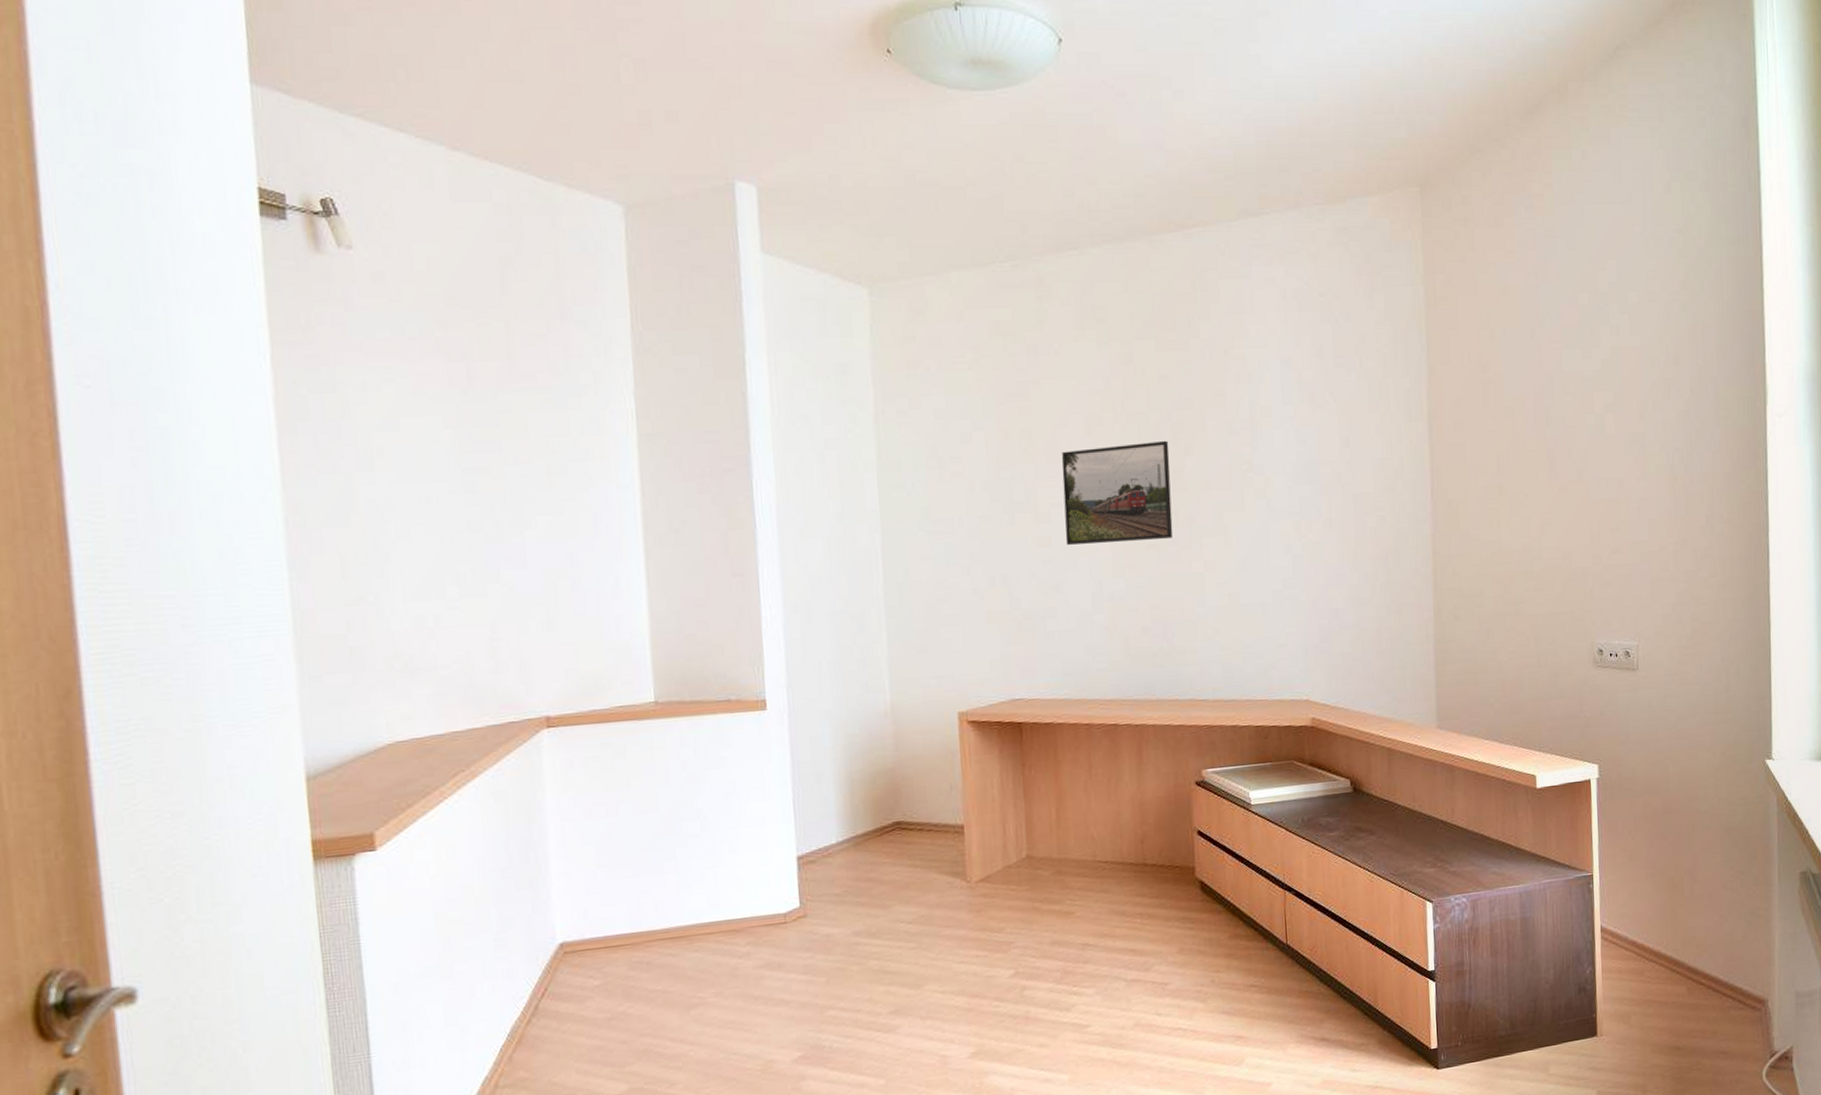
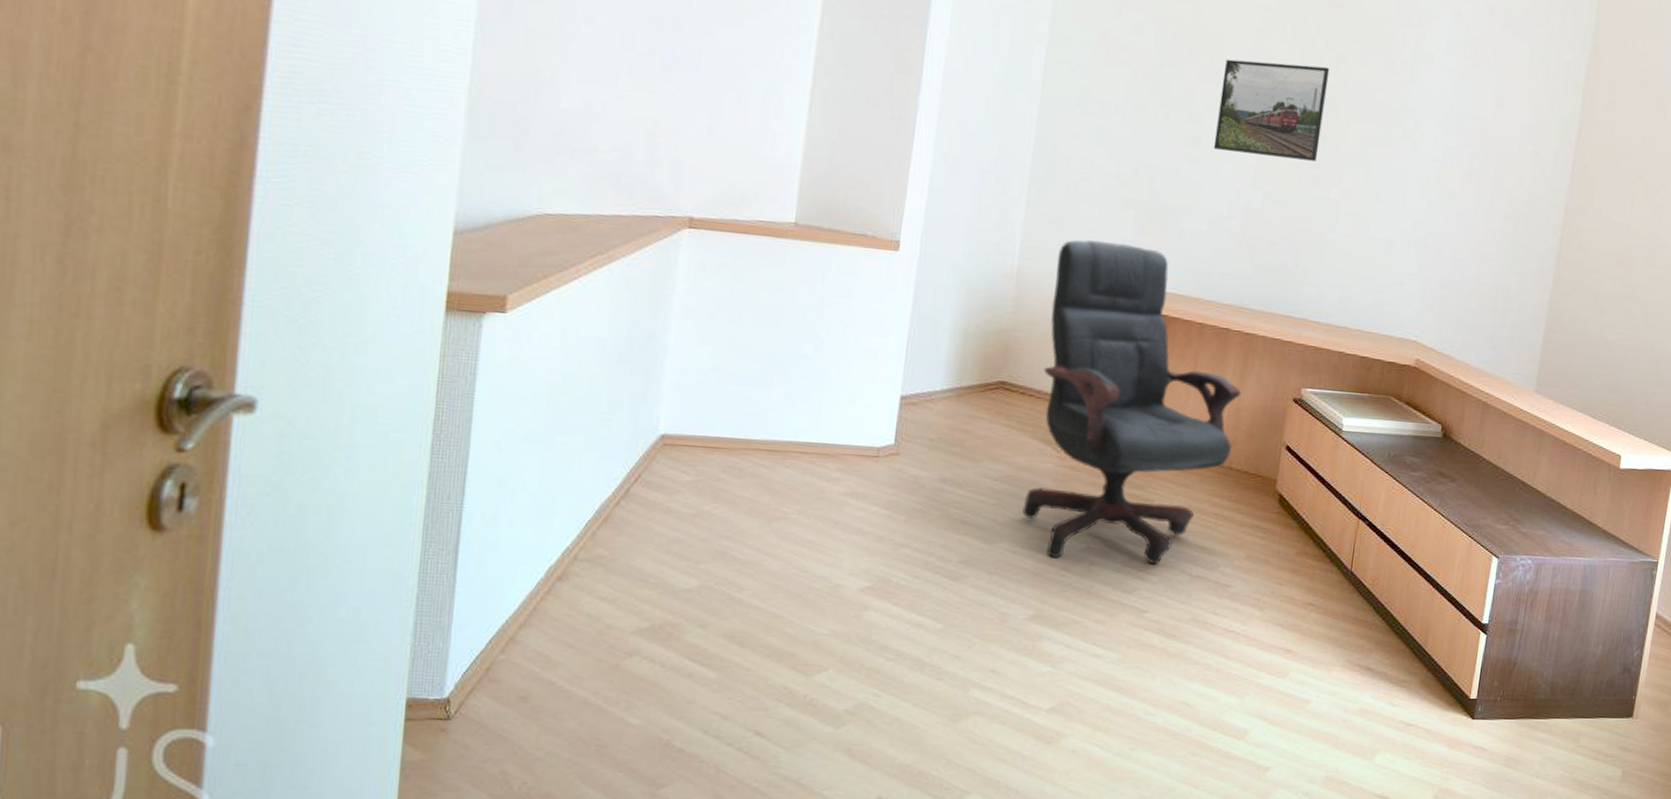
office chair: none [929,657,1143,991] -> present [1022,240,1242,564]

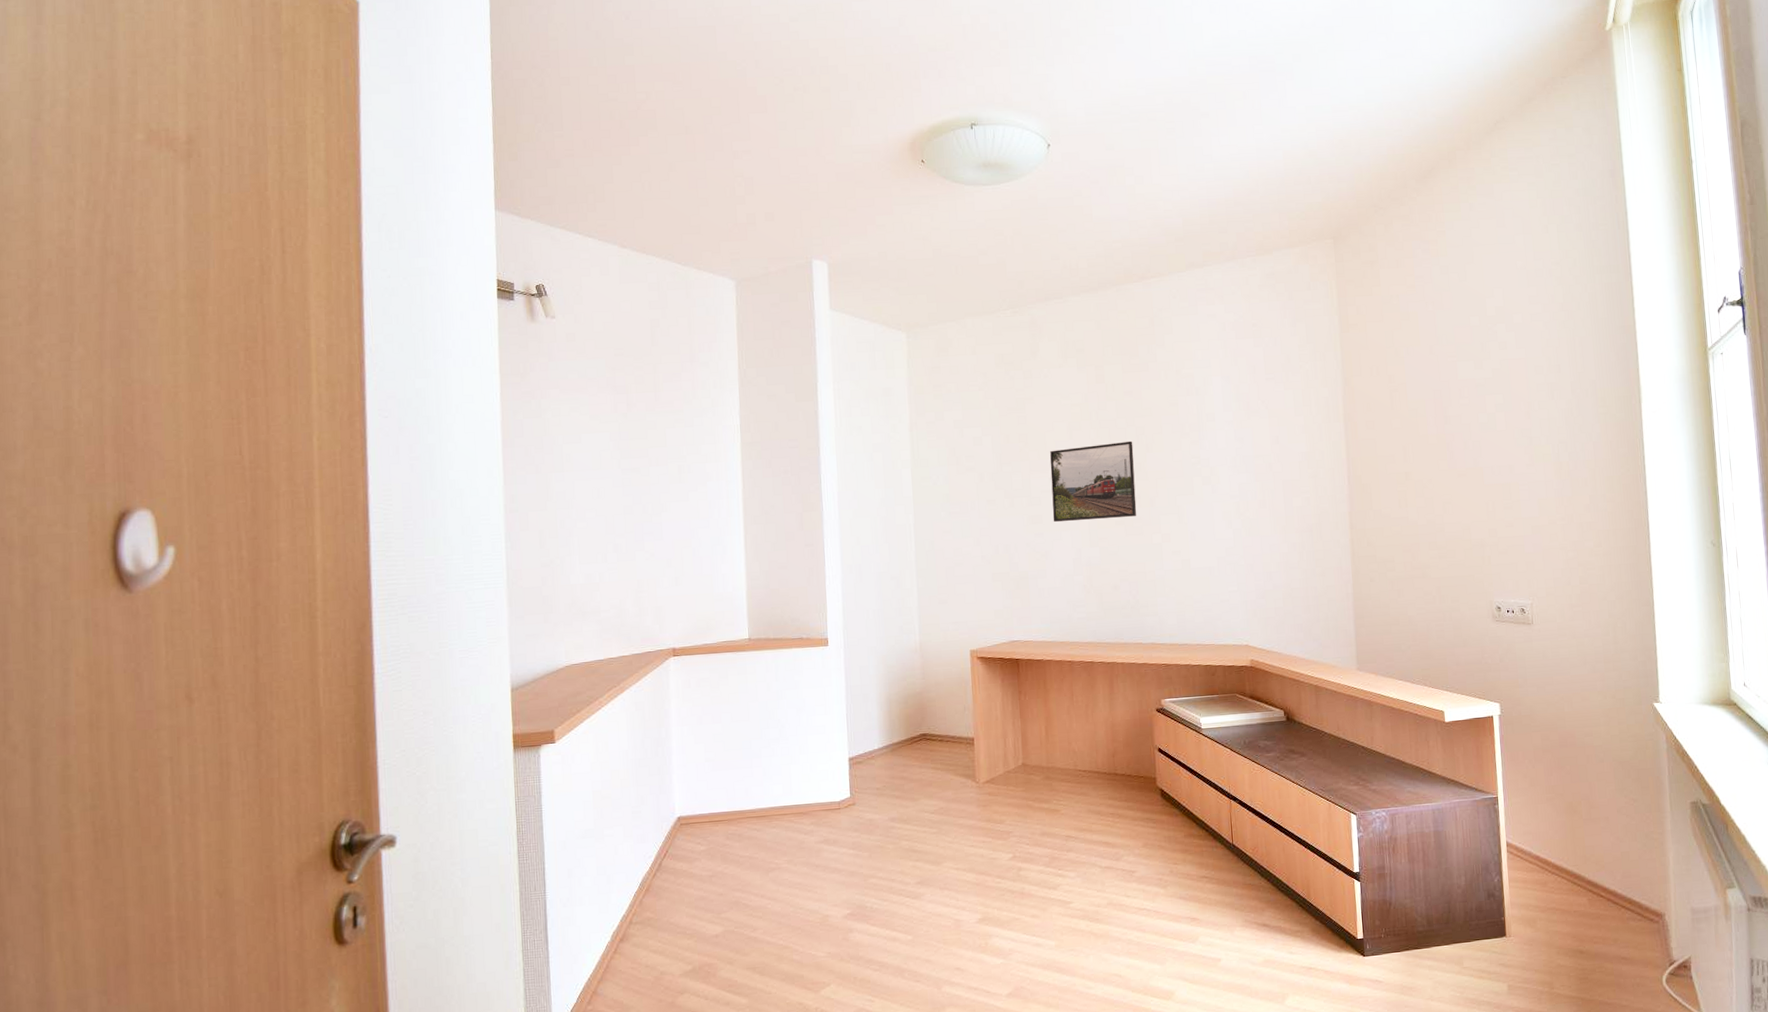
office chair: present [1022,240,1242,564] -> none [948,608,1114,870]

